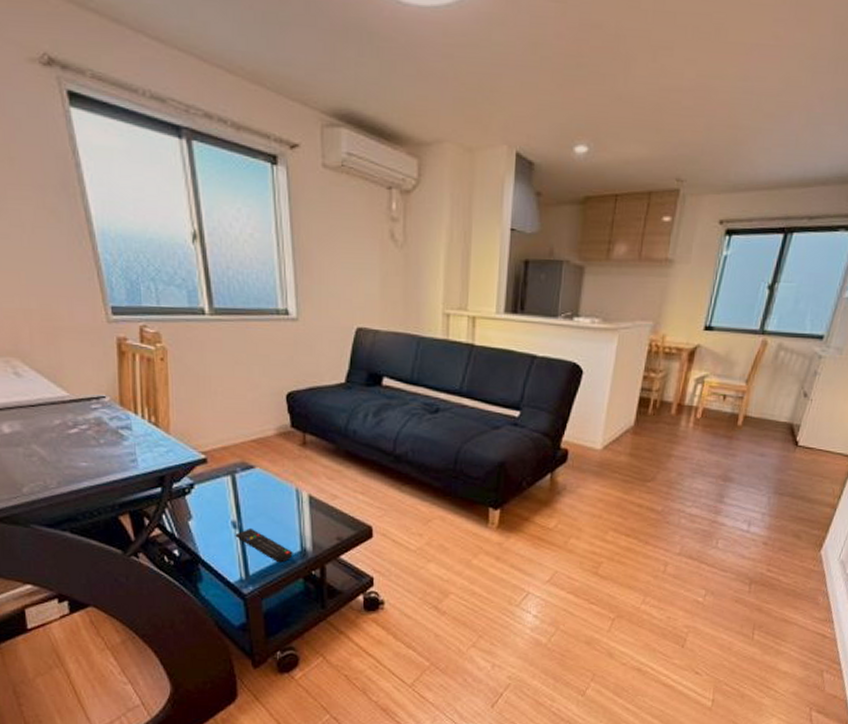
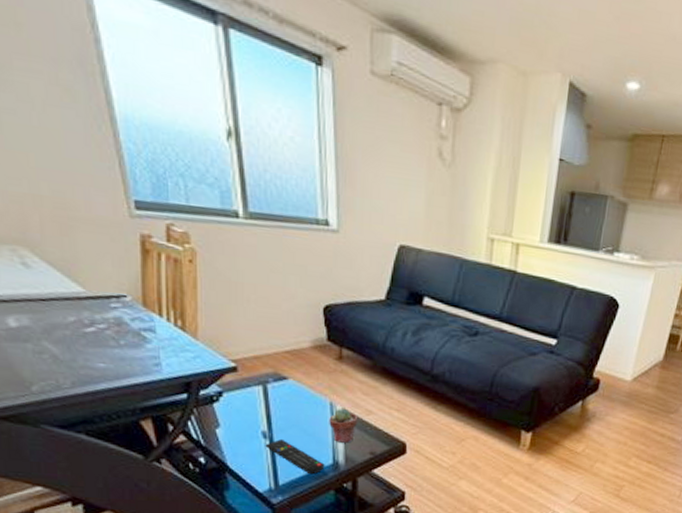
potted succulent: none [296,494,324,529] -> present [329,408,358,443]

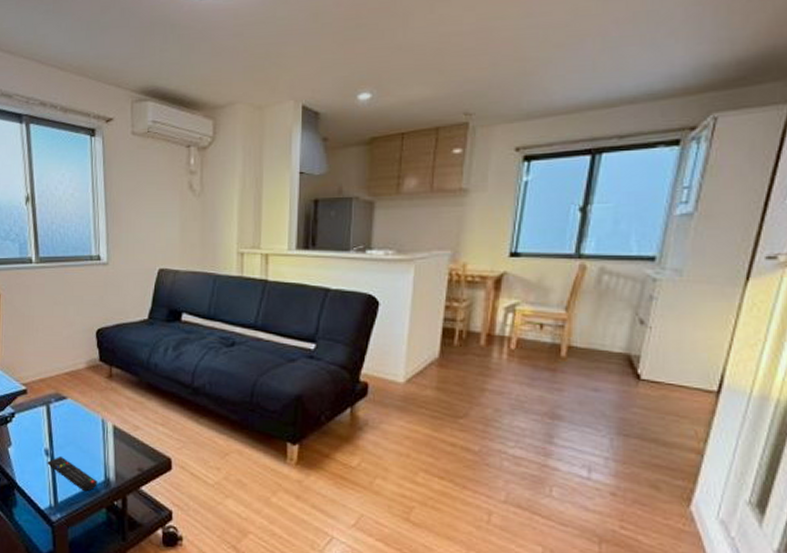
potted succulent: present [329,408,358,443] -> none [101,424,127,459]

